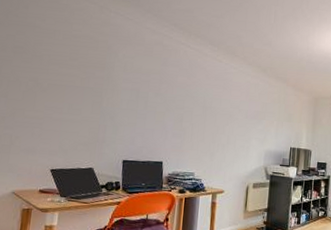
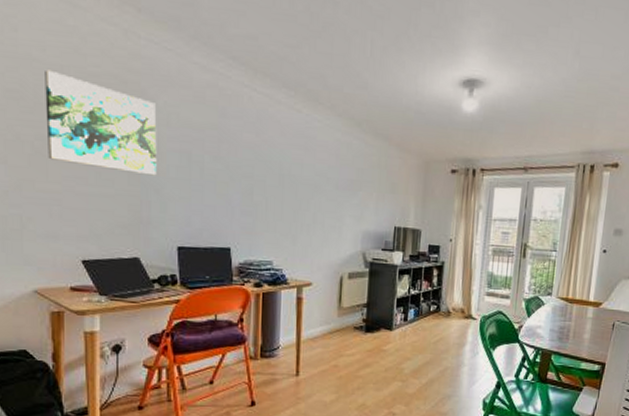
wall art: none [37,33,117,107] -> present [45,69,157,176]

